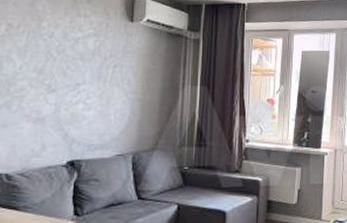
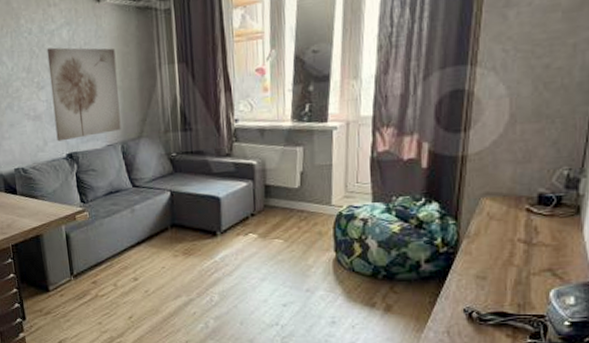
wall art: none [59,53,141,147] -> present [46,47,121,142]

